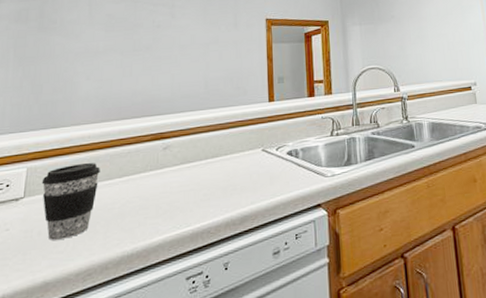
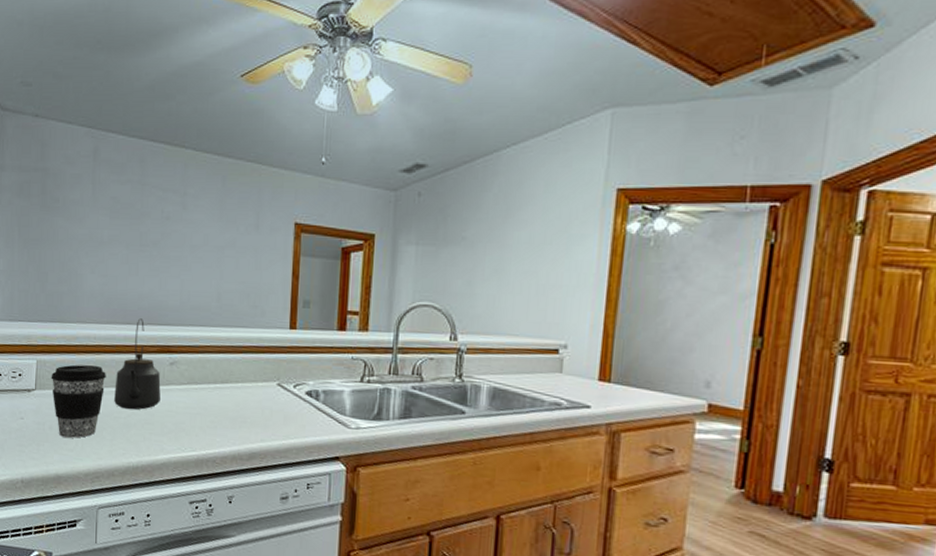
kettle: none [108,113,155,199] -> present [114,318,161,410]

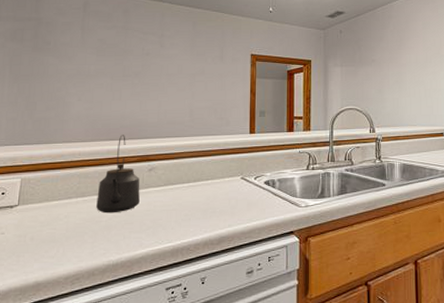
coffee cup: present [51,364,106,438] -> none [34,178,89,246]

